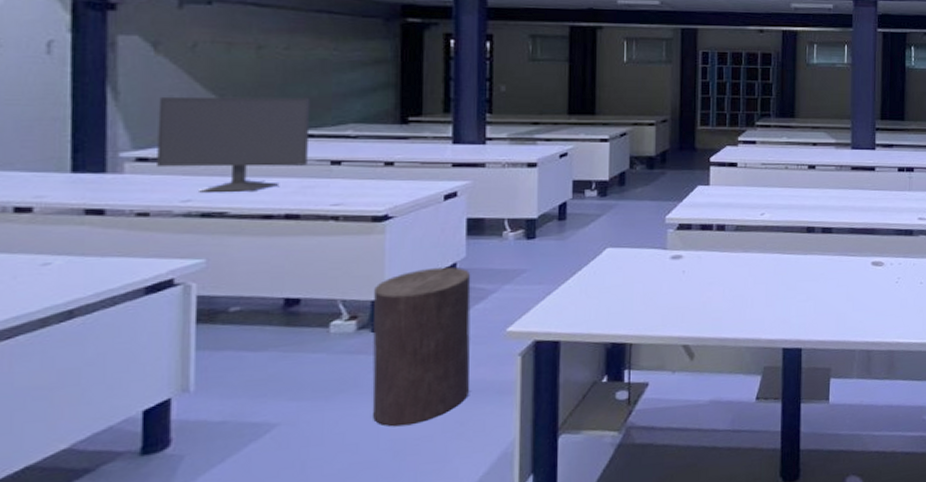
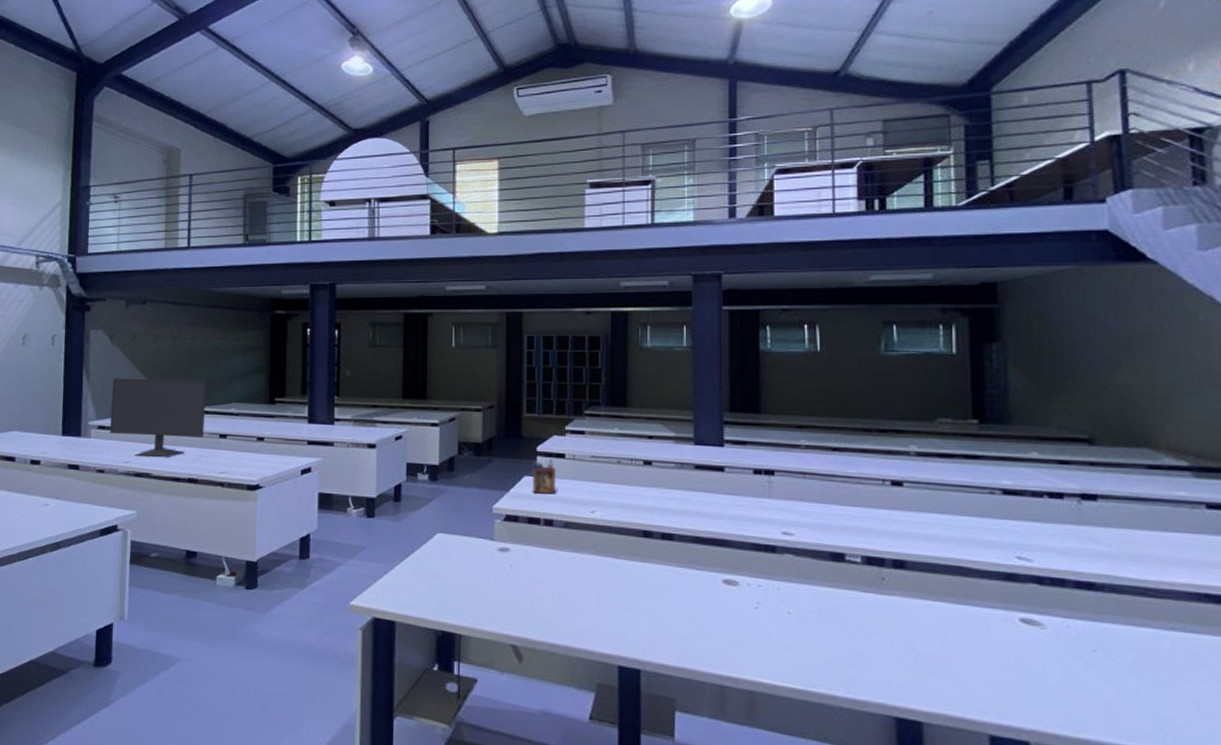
stool: present [372,267,471,427] -> none [245,536,322,681]
desk organizer: none [706,168,728,202] -> present [533,459,556,494]

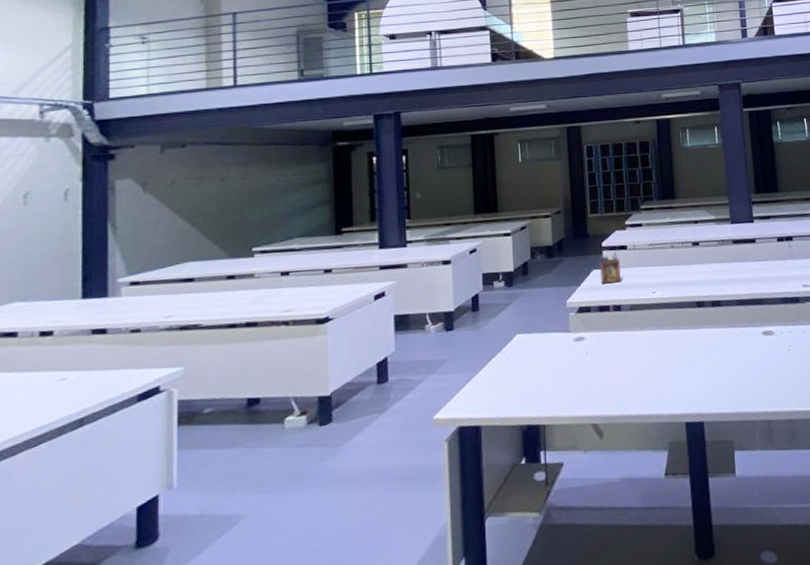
computer monitor: present [110,377,207,458] -> none [146,218,263,309]

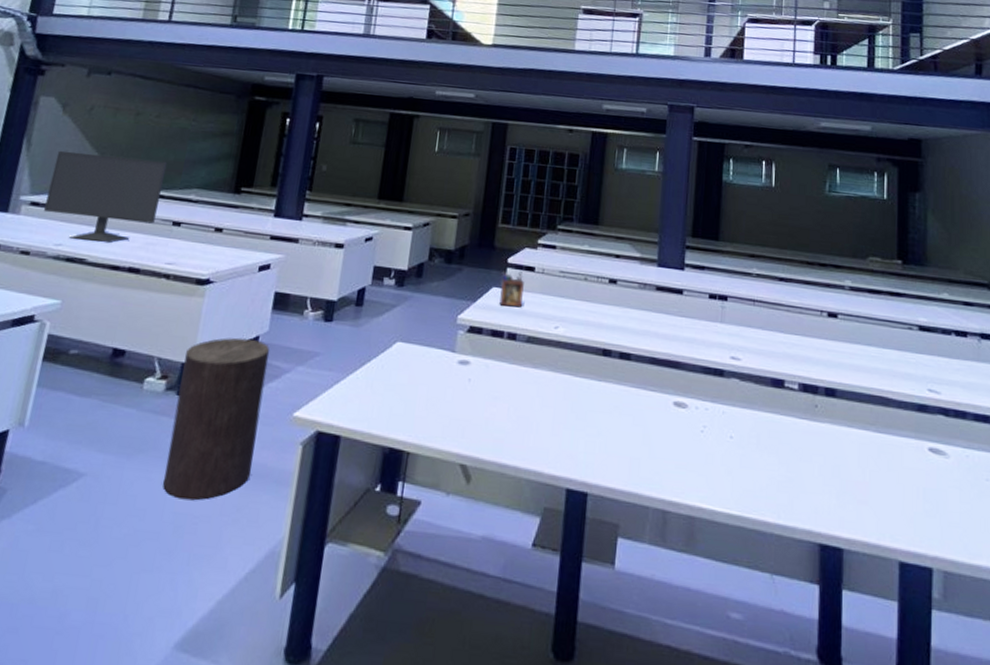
computer monitor: none [146,218,263,309] -> present [44,150,168,244]
stool: none [319,361,404,515] -> present [162,337,270,501]

